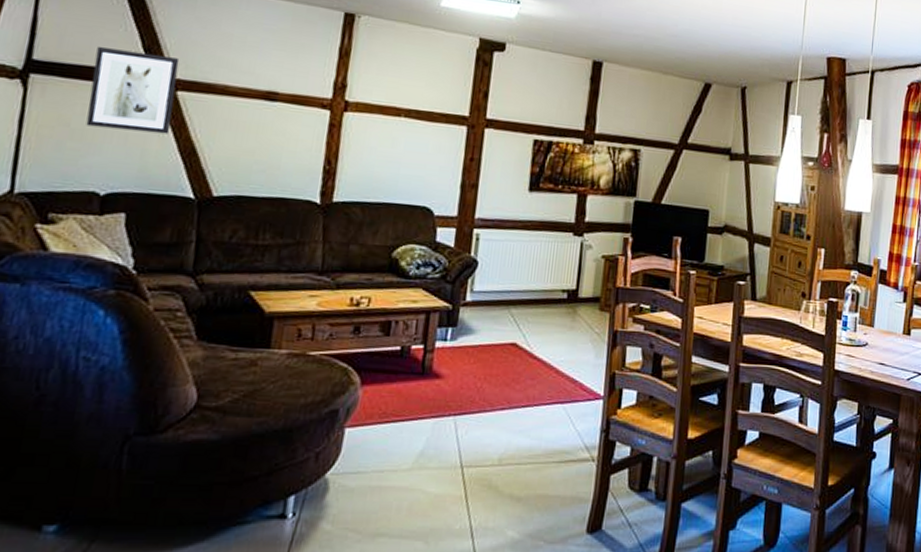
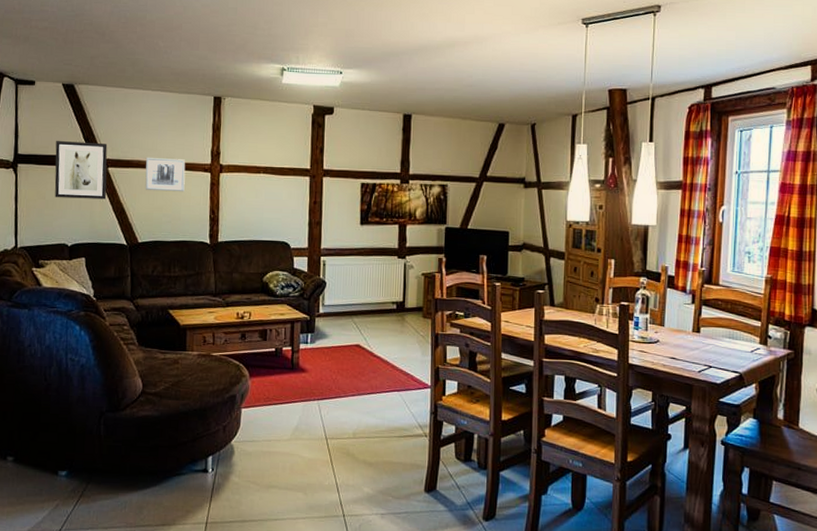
wall art: none [231,81,295,133] -> present [145,157,186,192]

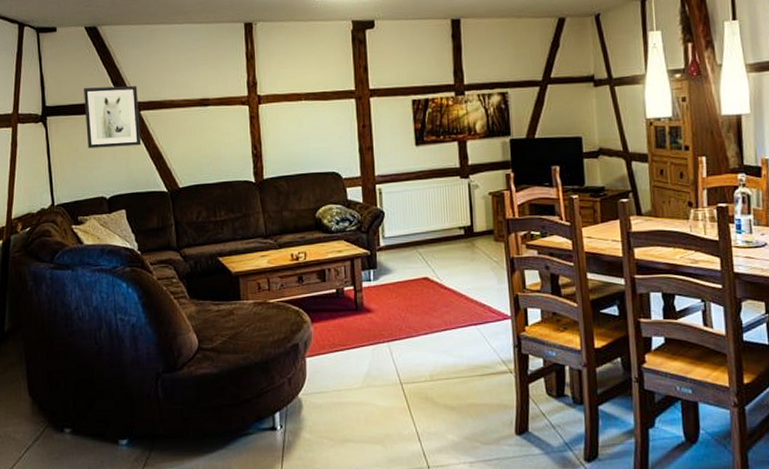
wall art: present [145,157,186,192] -> none [178,94,223,132]

